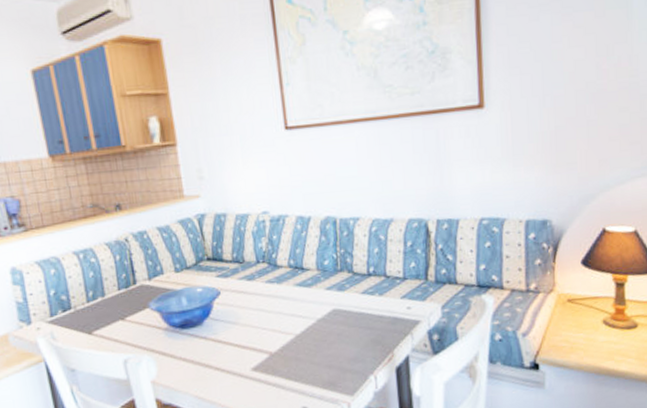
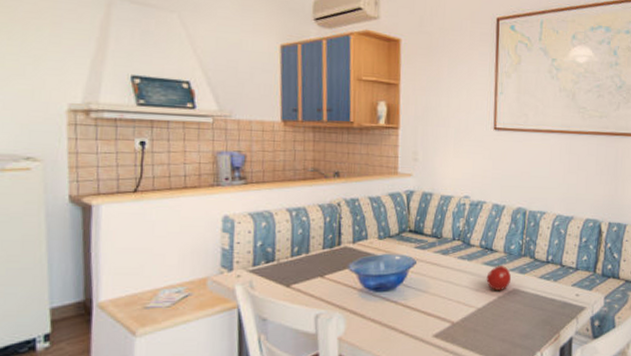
fruit: none [301,284,329,313] -> present [486,264,511,290]

